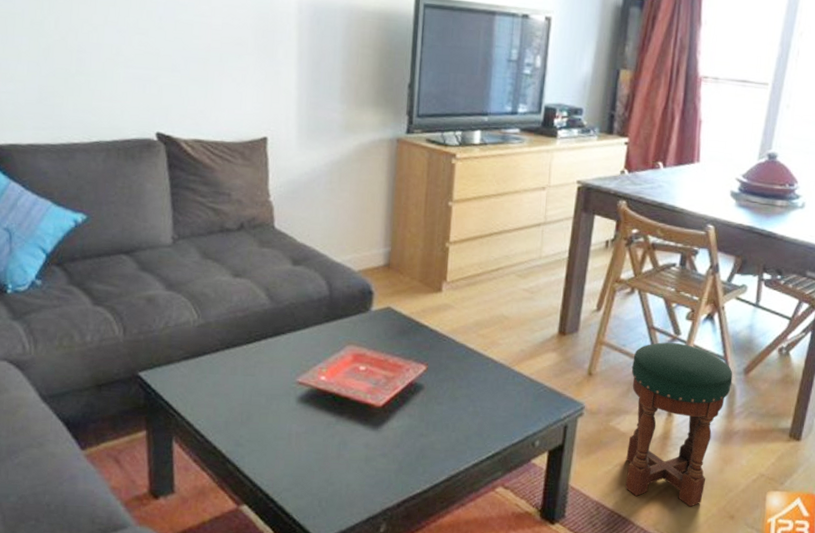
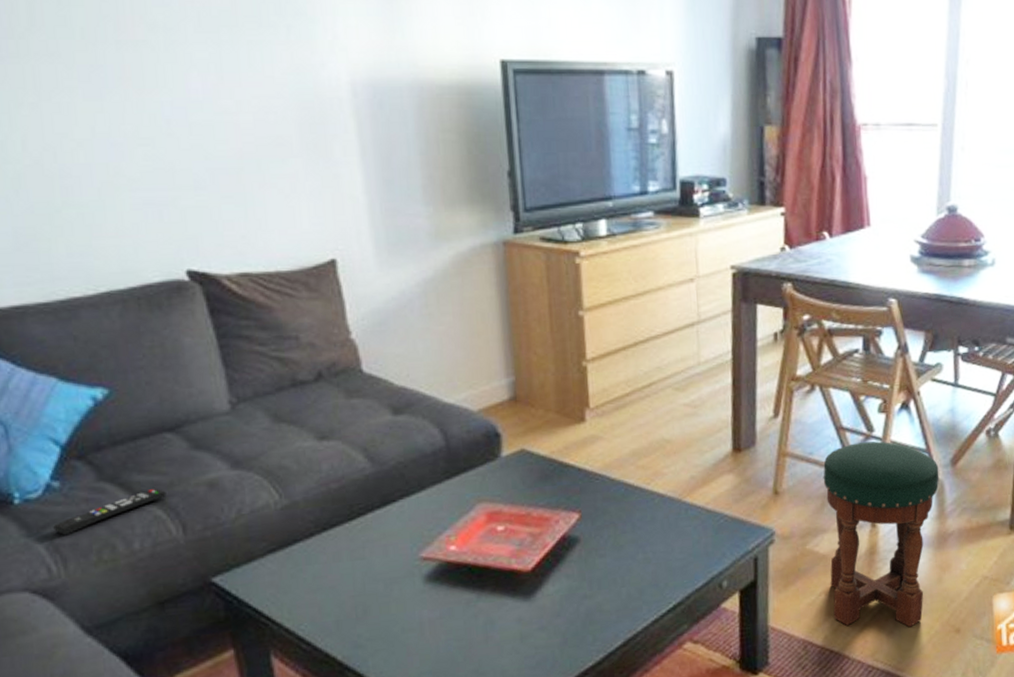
remote control: none [32,296,116,323] -> present [53,487,167,536]

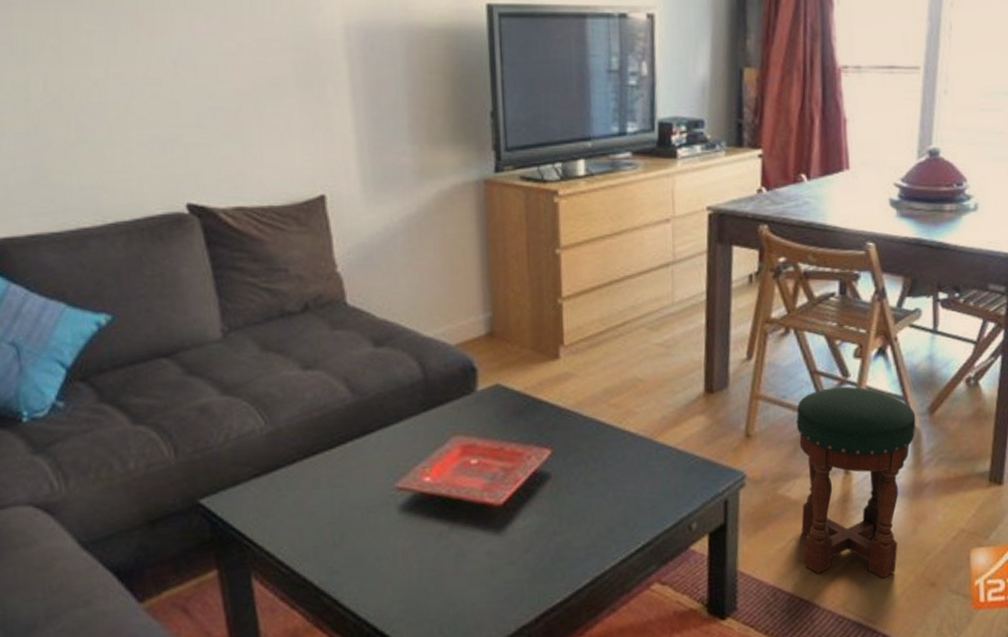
remote control: present [53,487,167,536] -> none [57,410,161,454]

